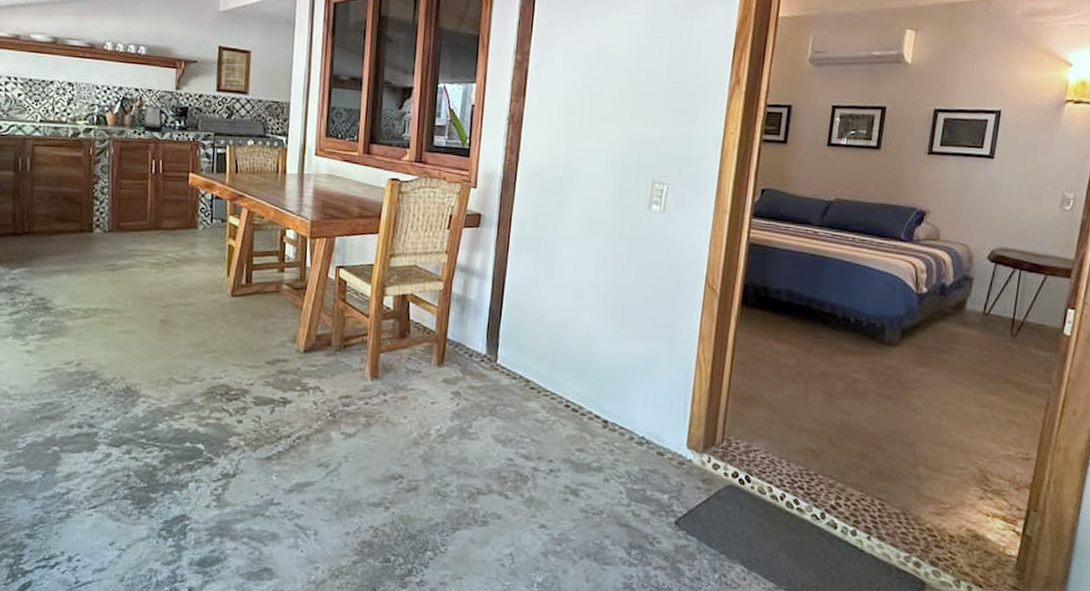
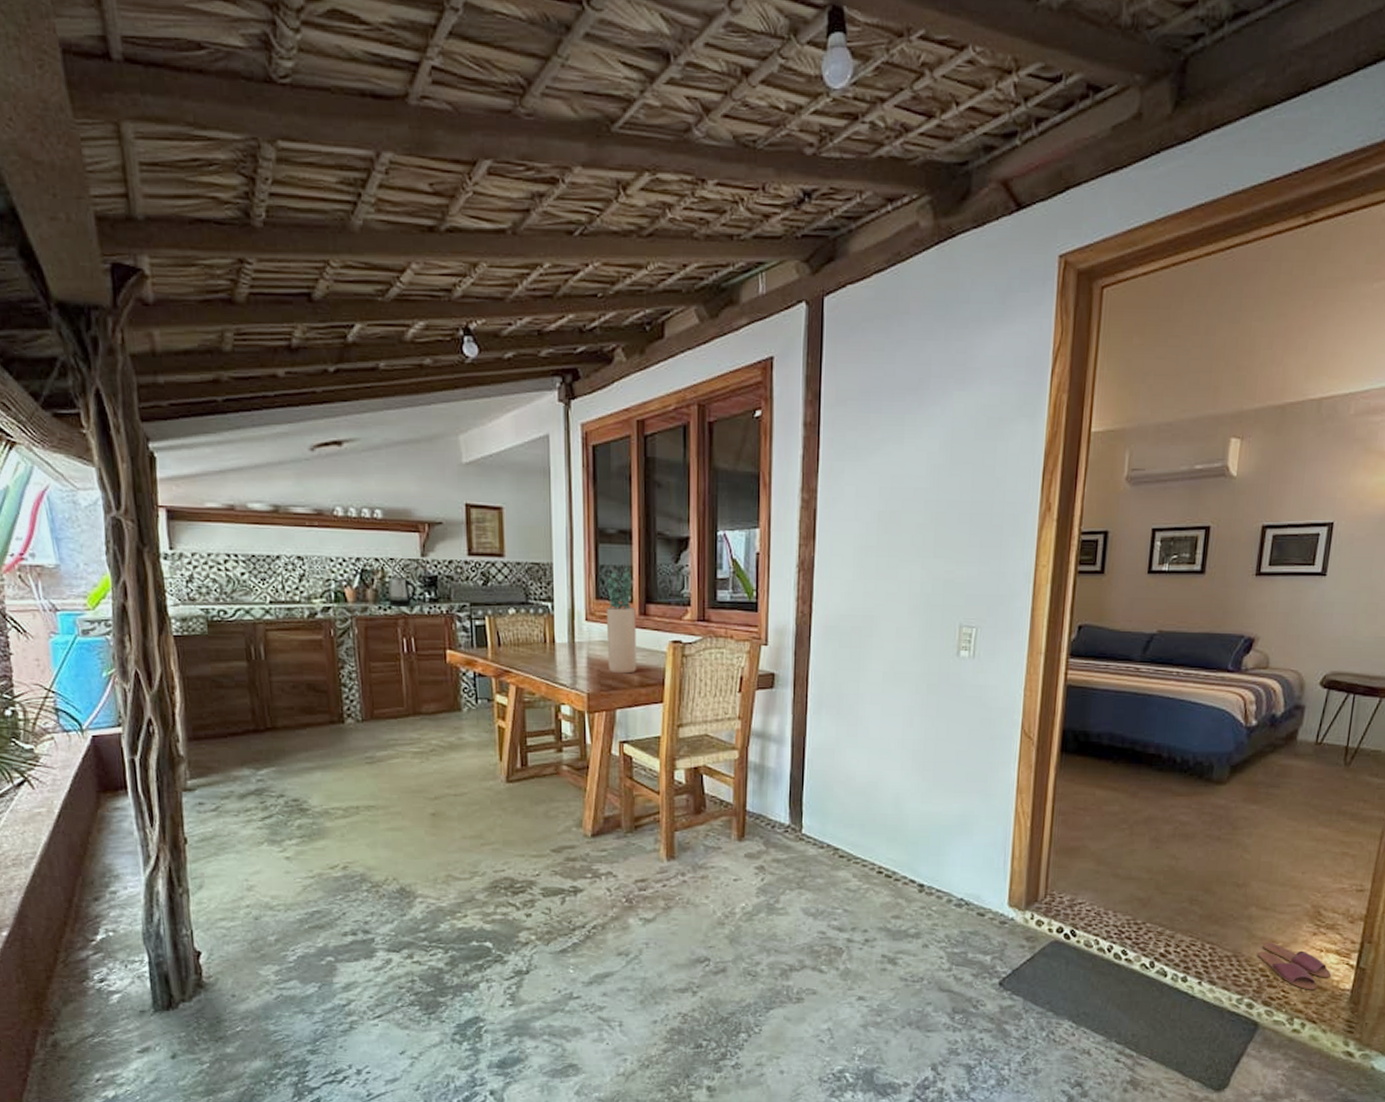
vase: none [331,106,361,206] -> present [606,562,637,674]
slippers: none [926,503,997,554] -> present [1258,943,1331,990]

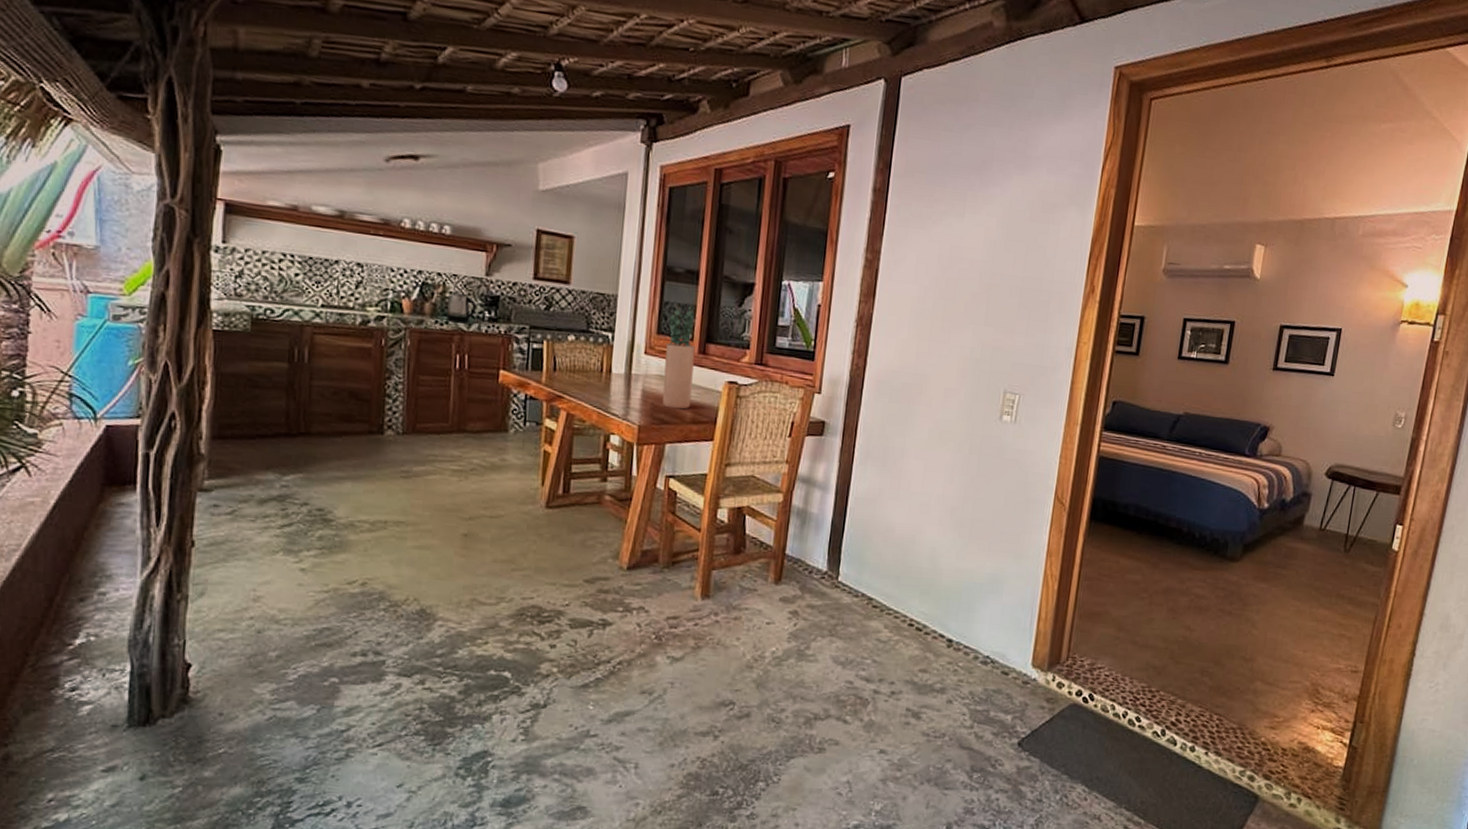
slippers: present [1258,943,1331,990] -> none [1261,717,1326,766]

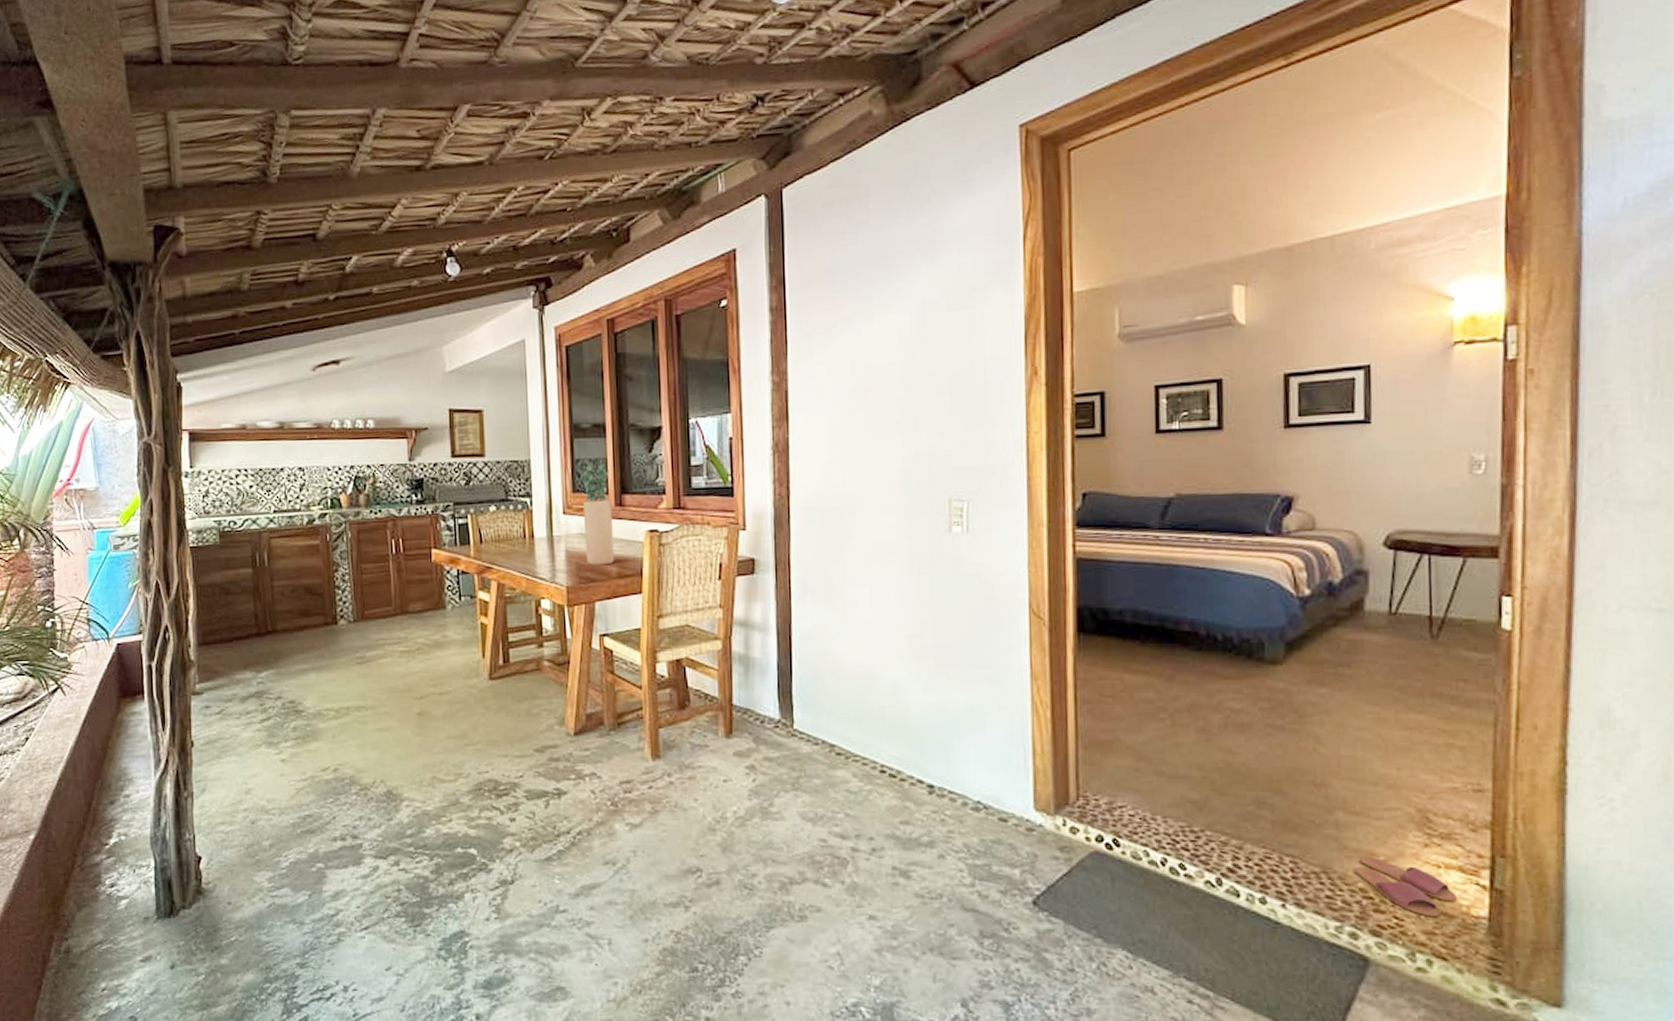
kettle: present [446,292,477,324] -> none [379,480,404,510]
slippers: none [1261,717,1326,766] -> present [1354,856,1457,917]

